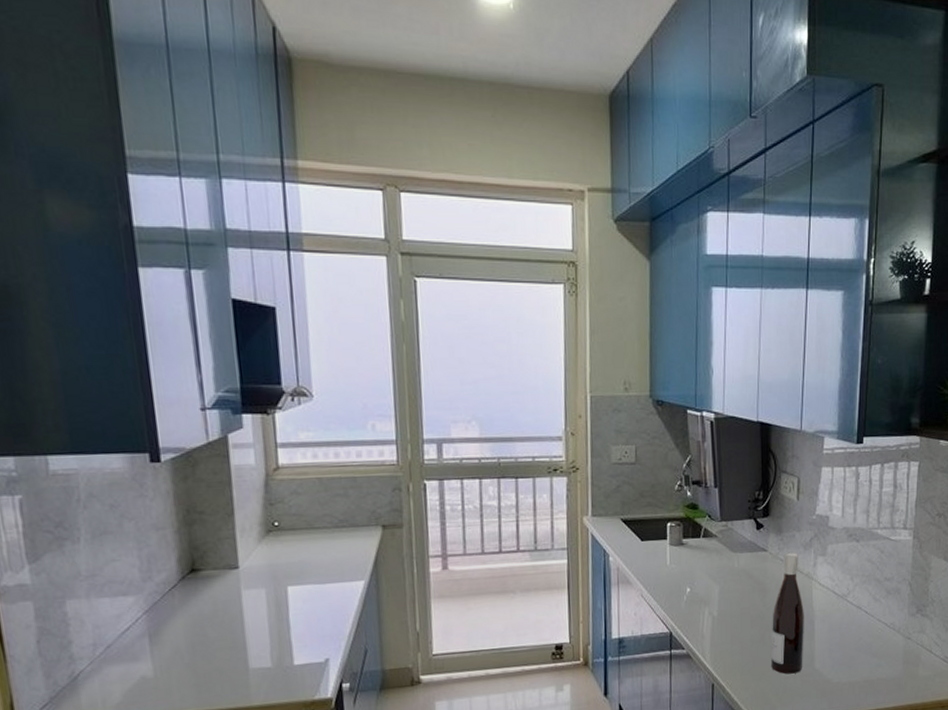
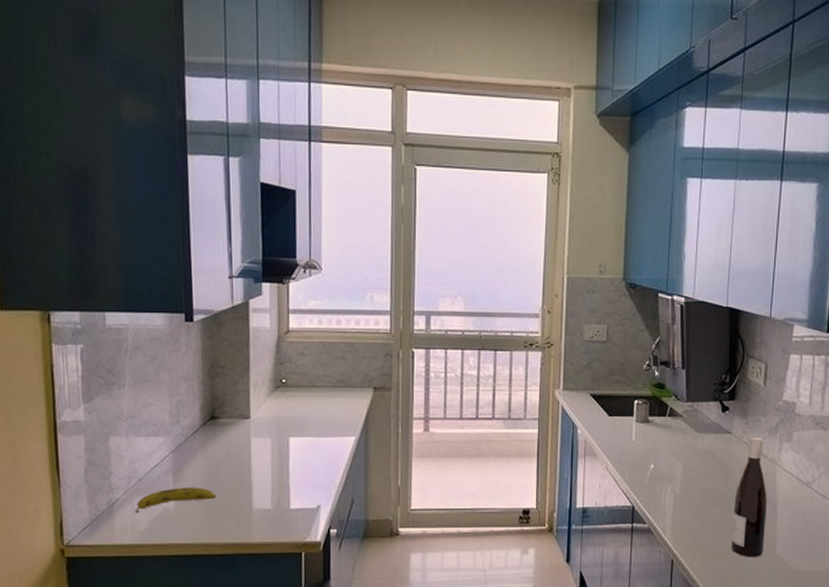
fruit: none [106,649,205,686] -> present [136,487,217,514]

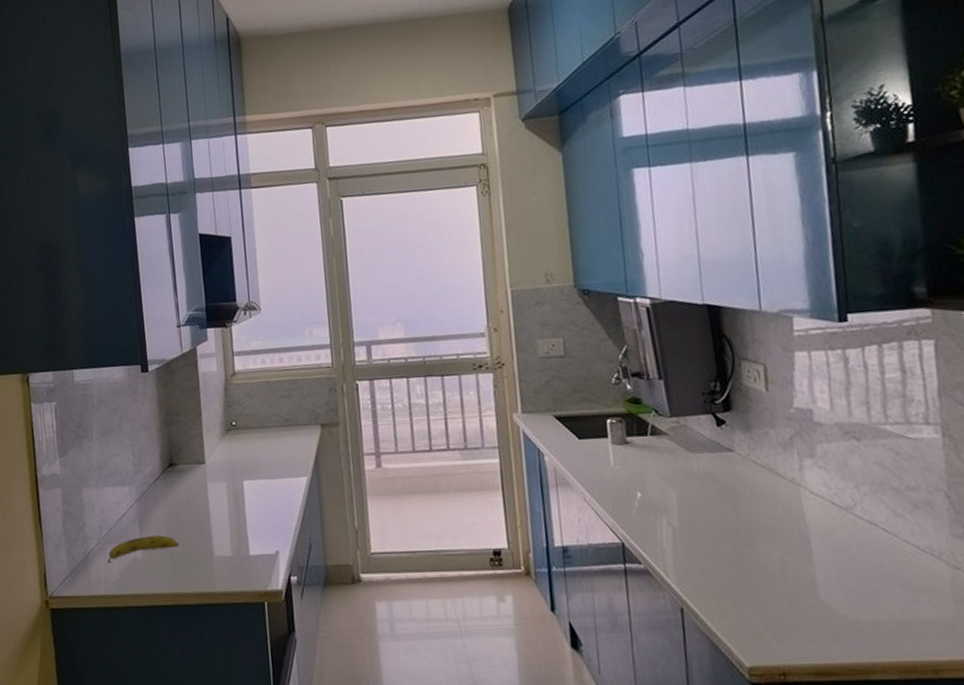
bottle: present [732,436,768,557] -> none [750,452,802,604]

